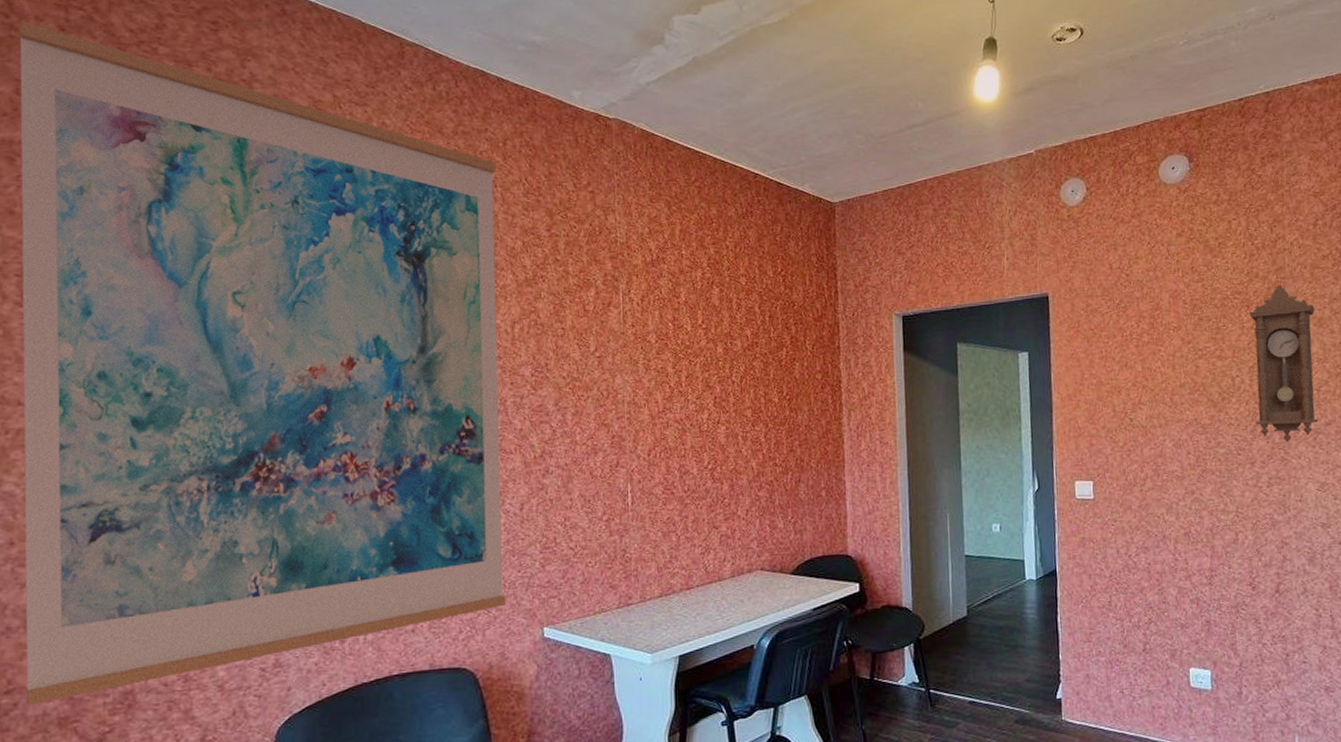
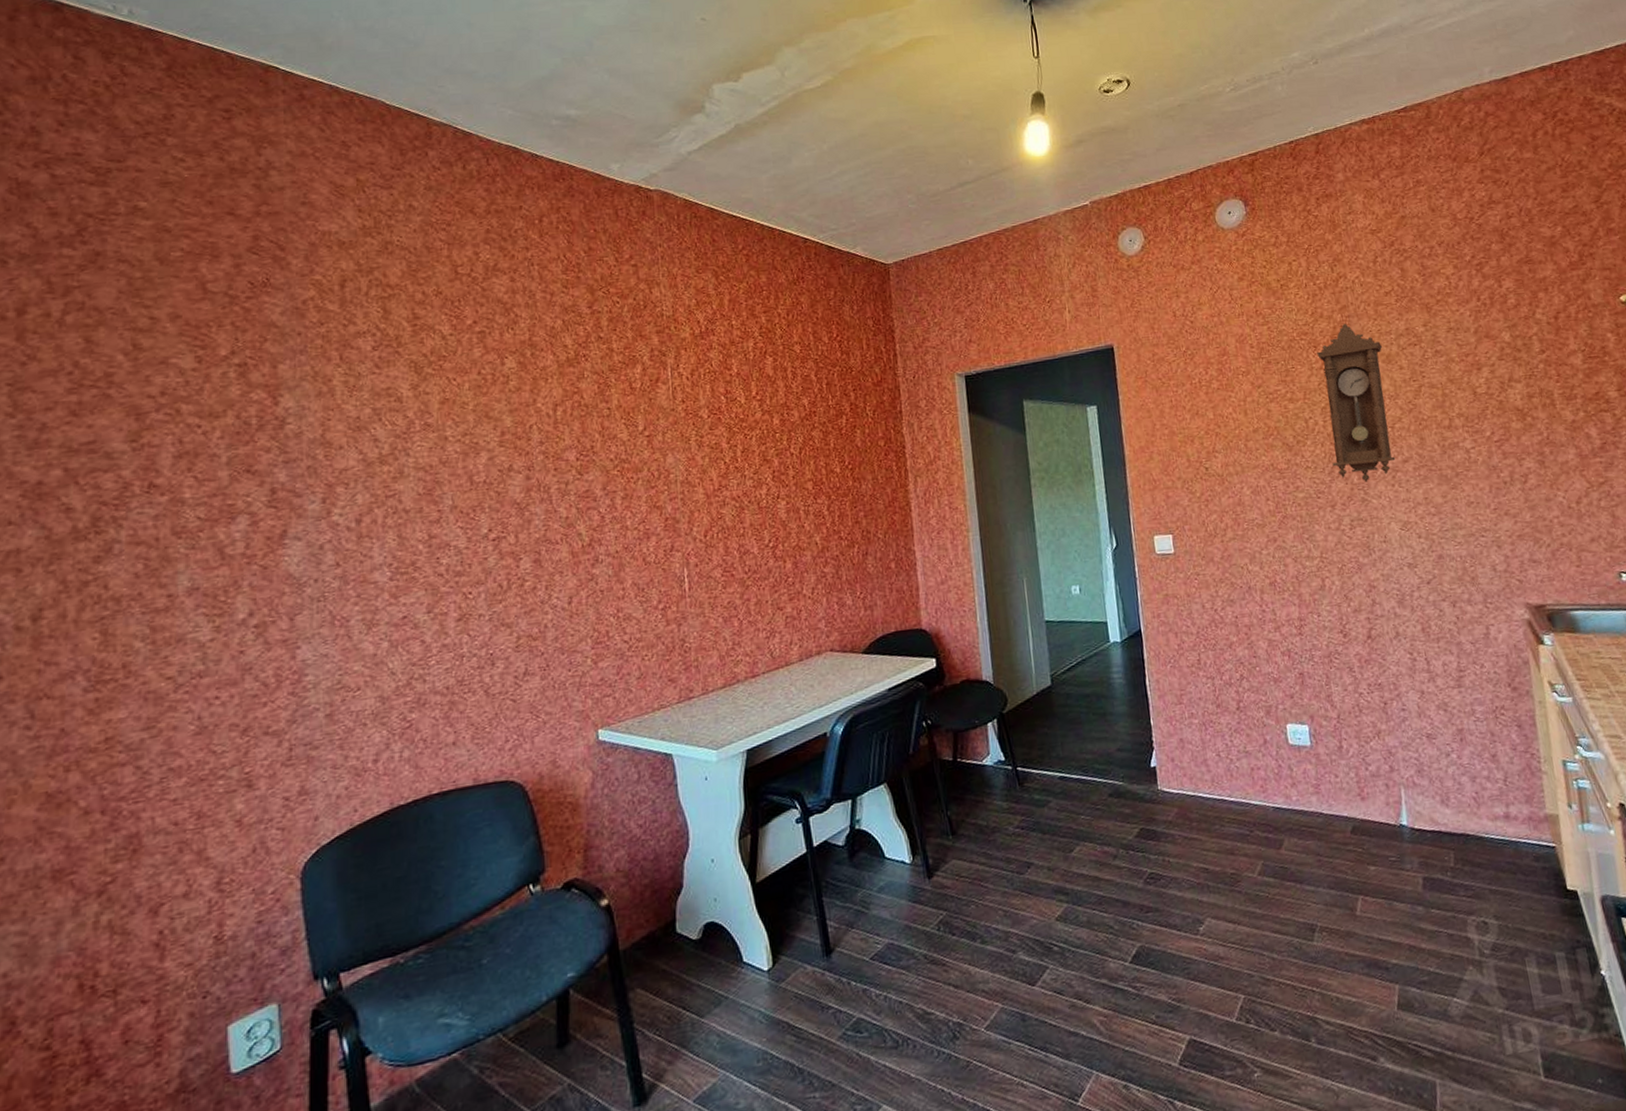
wall art: present [18,20,506,706] -> none [12,116,556,859]

